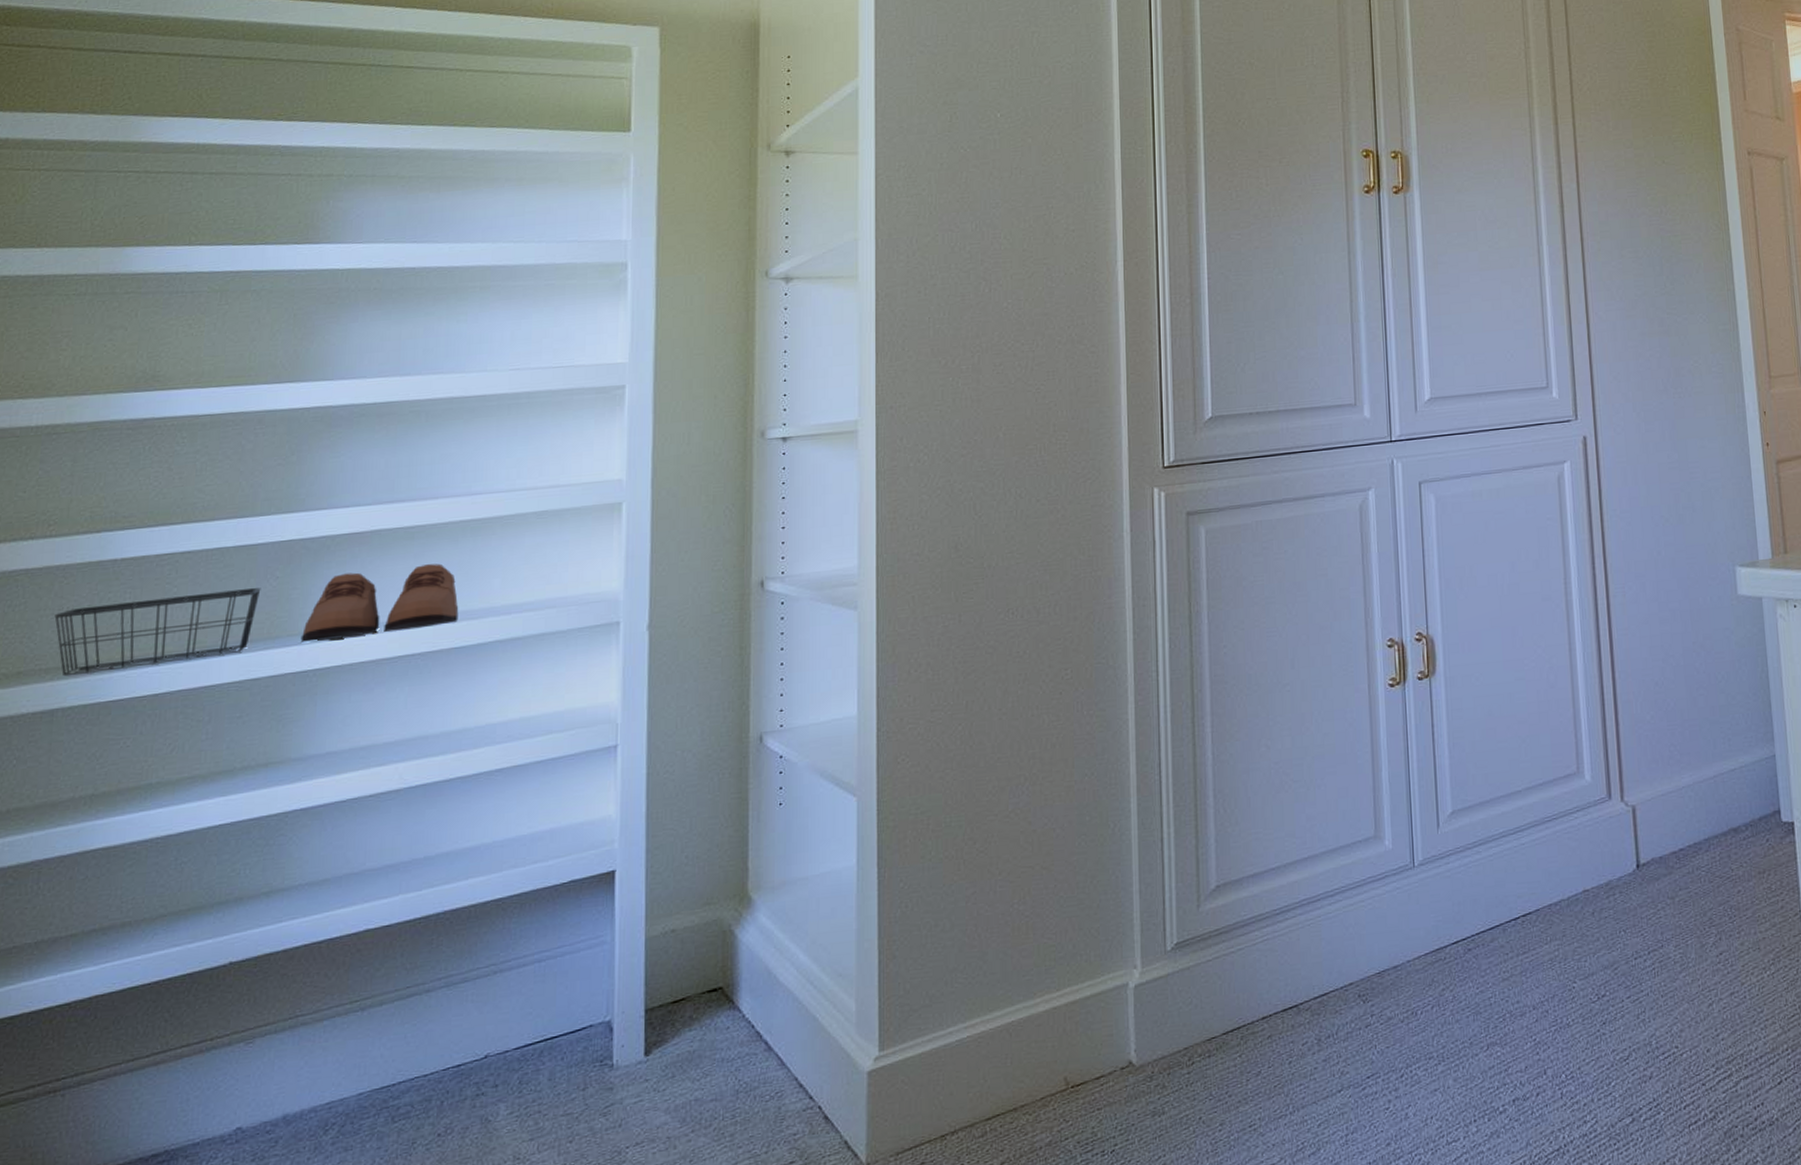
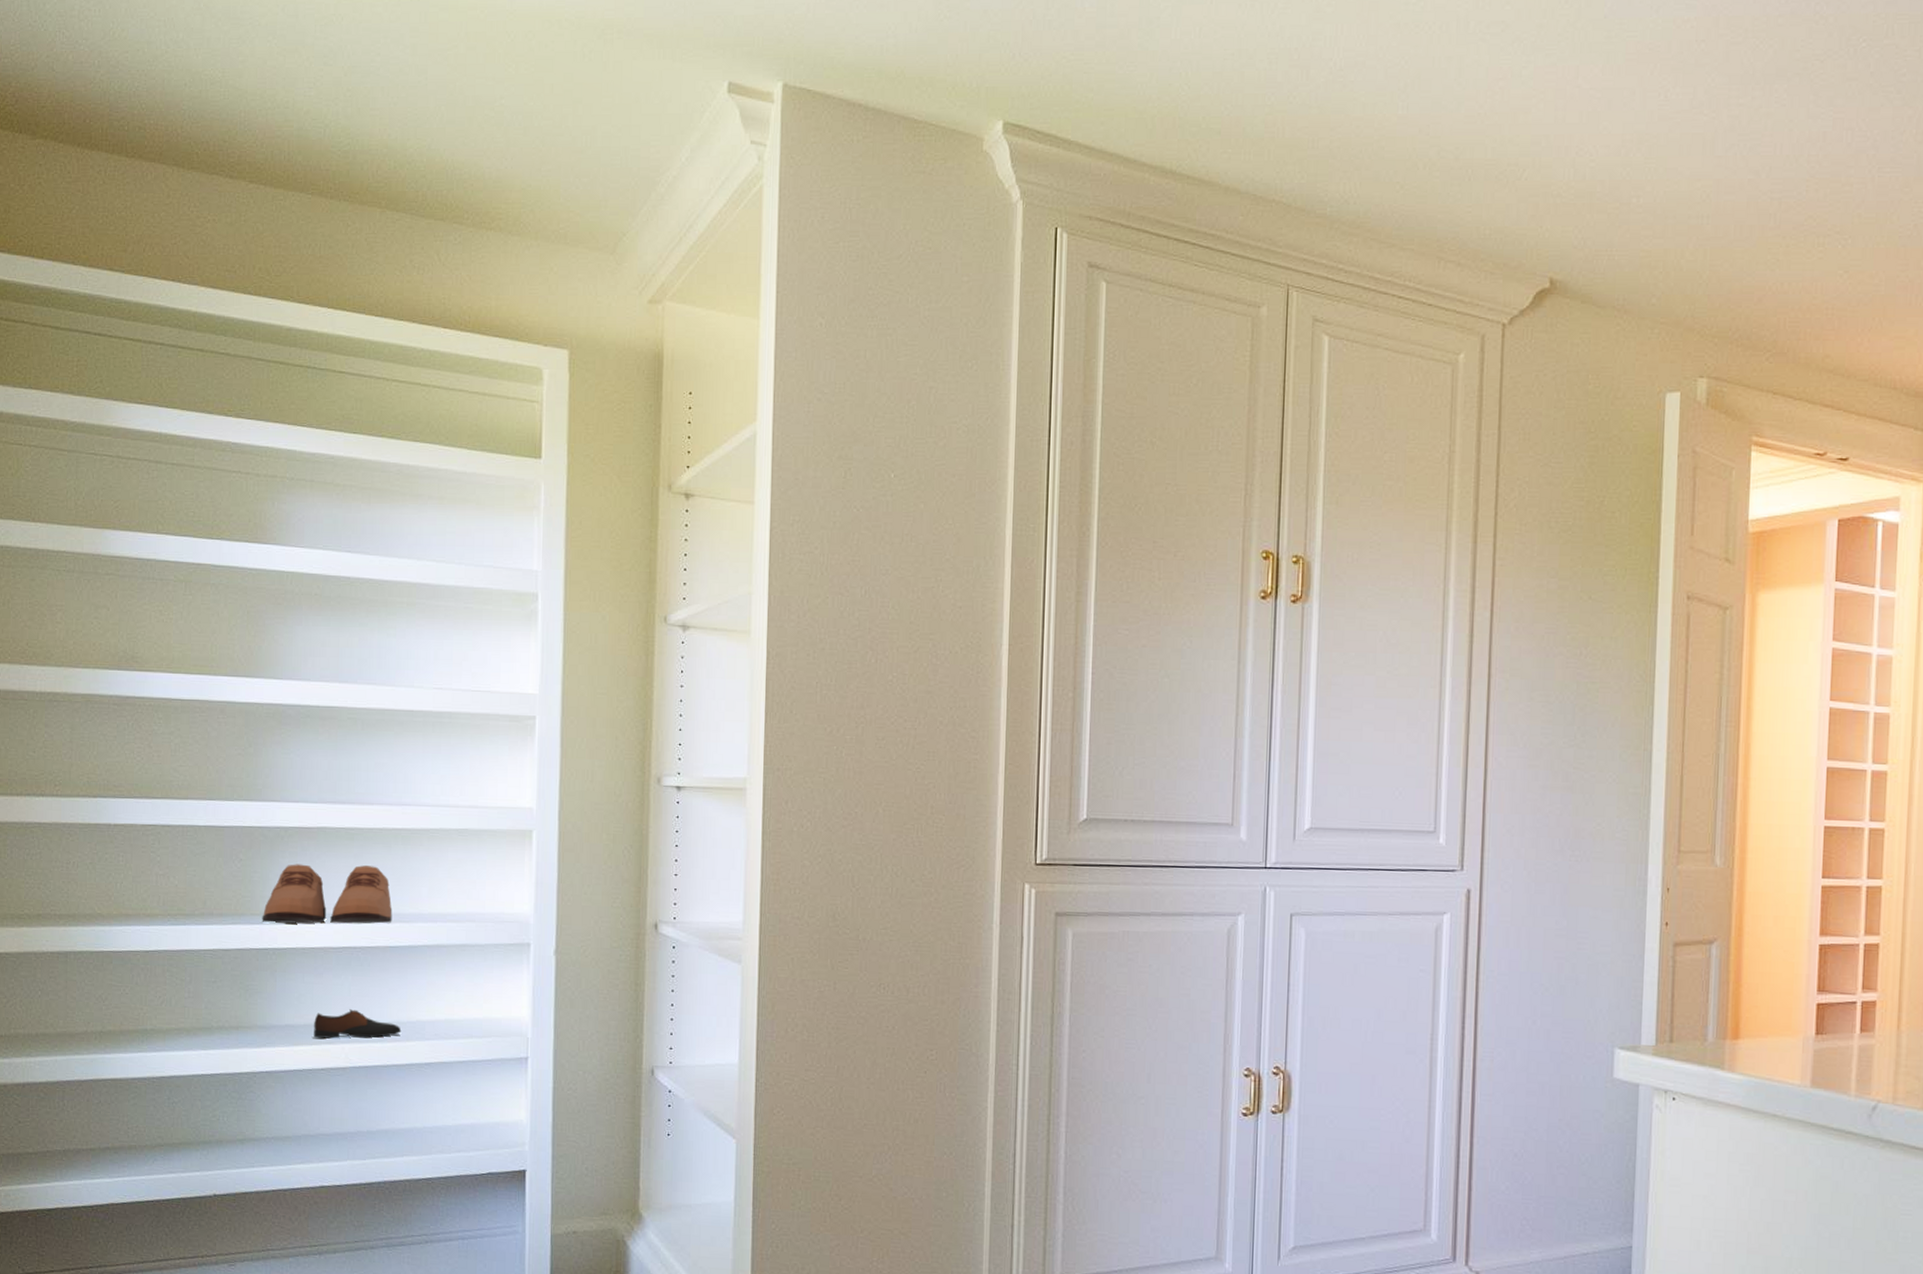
basket: present [54,588,261,677] -> none [64,864,228,925]
shoe: none [358,723,468,762] -> present [311,1009,402,1039]

